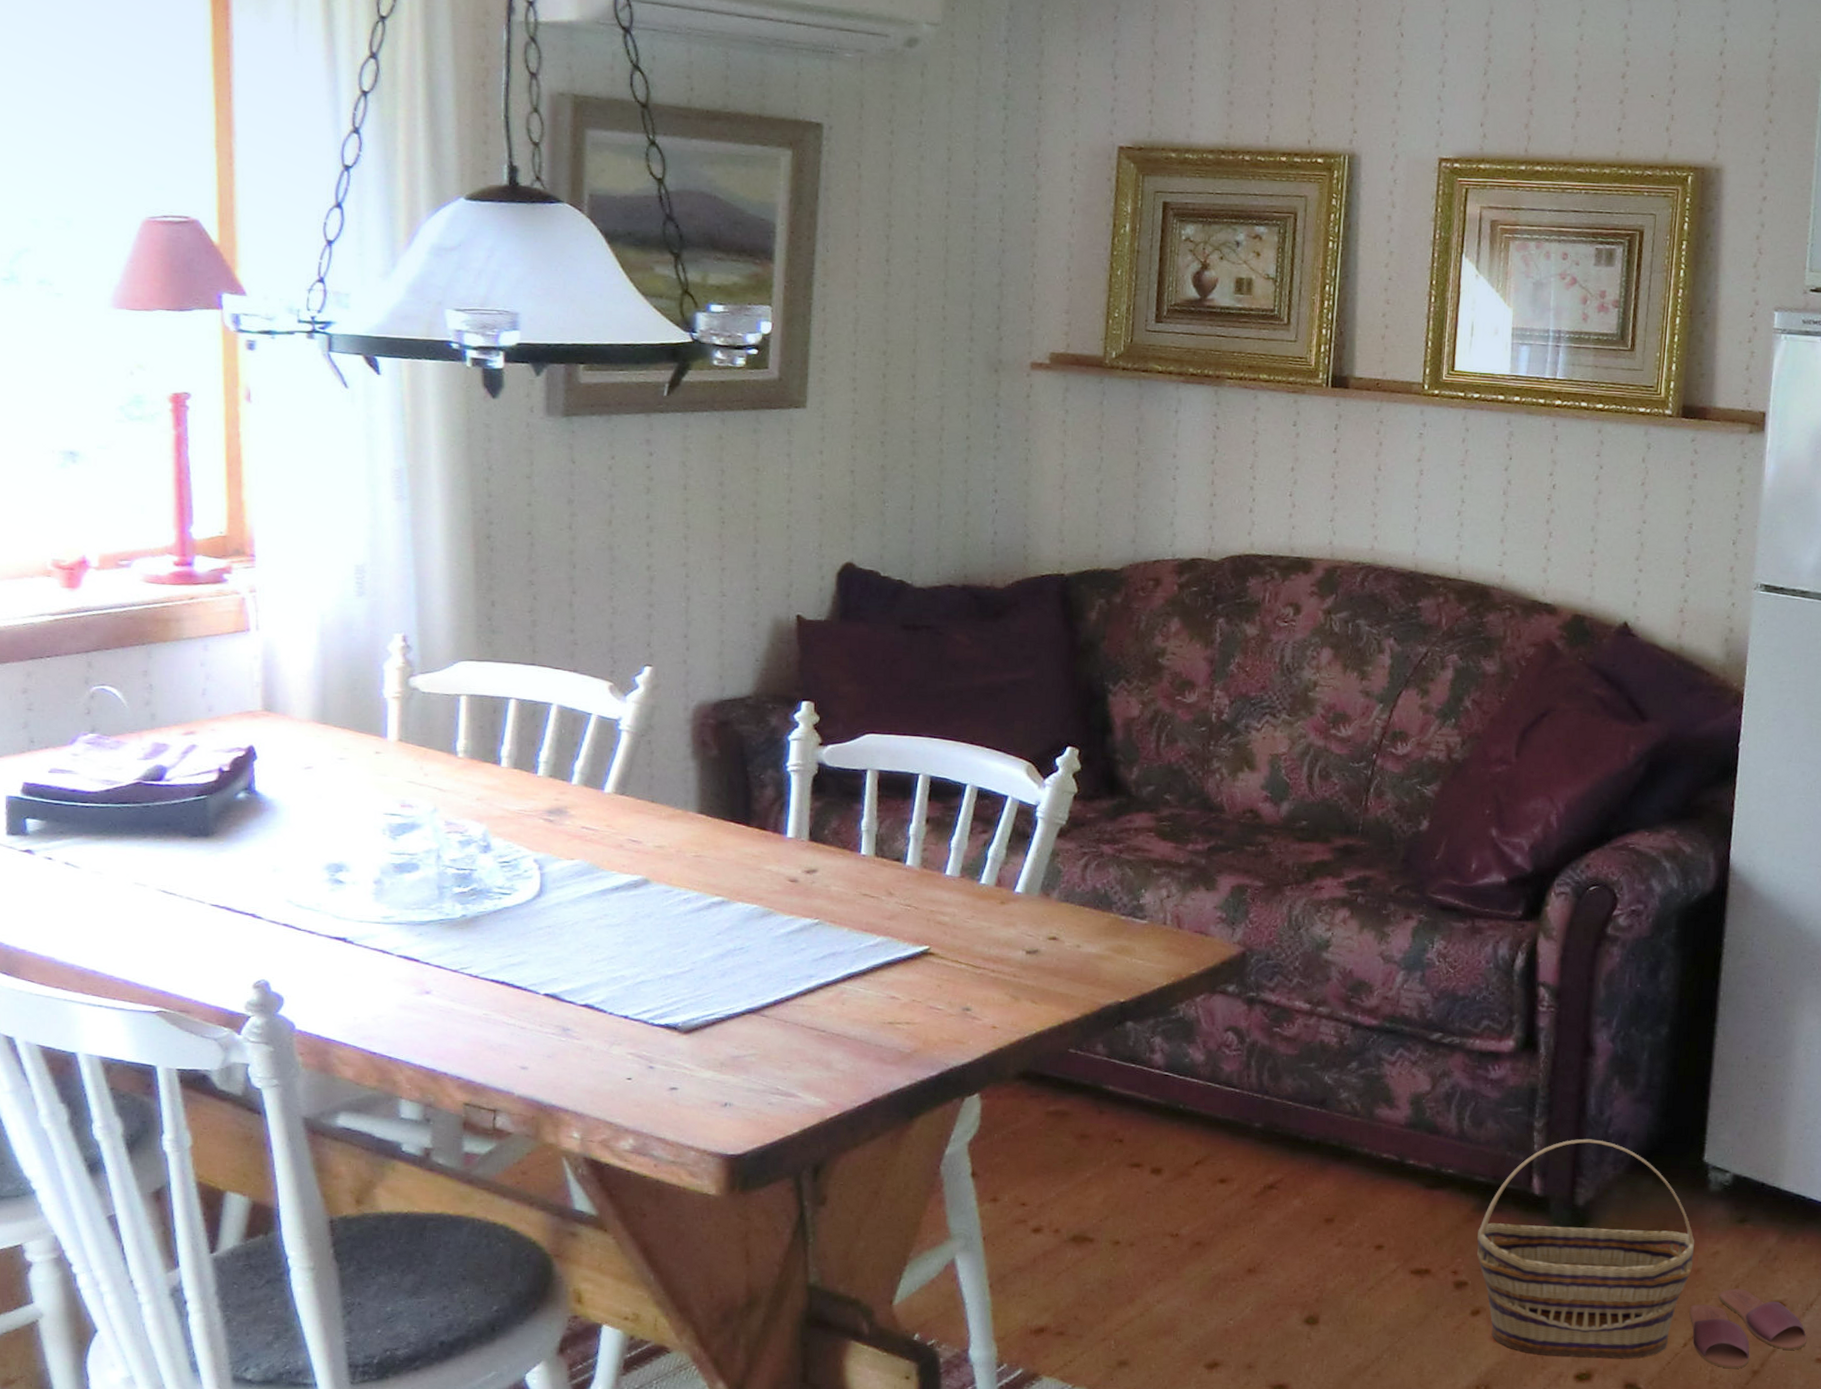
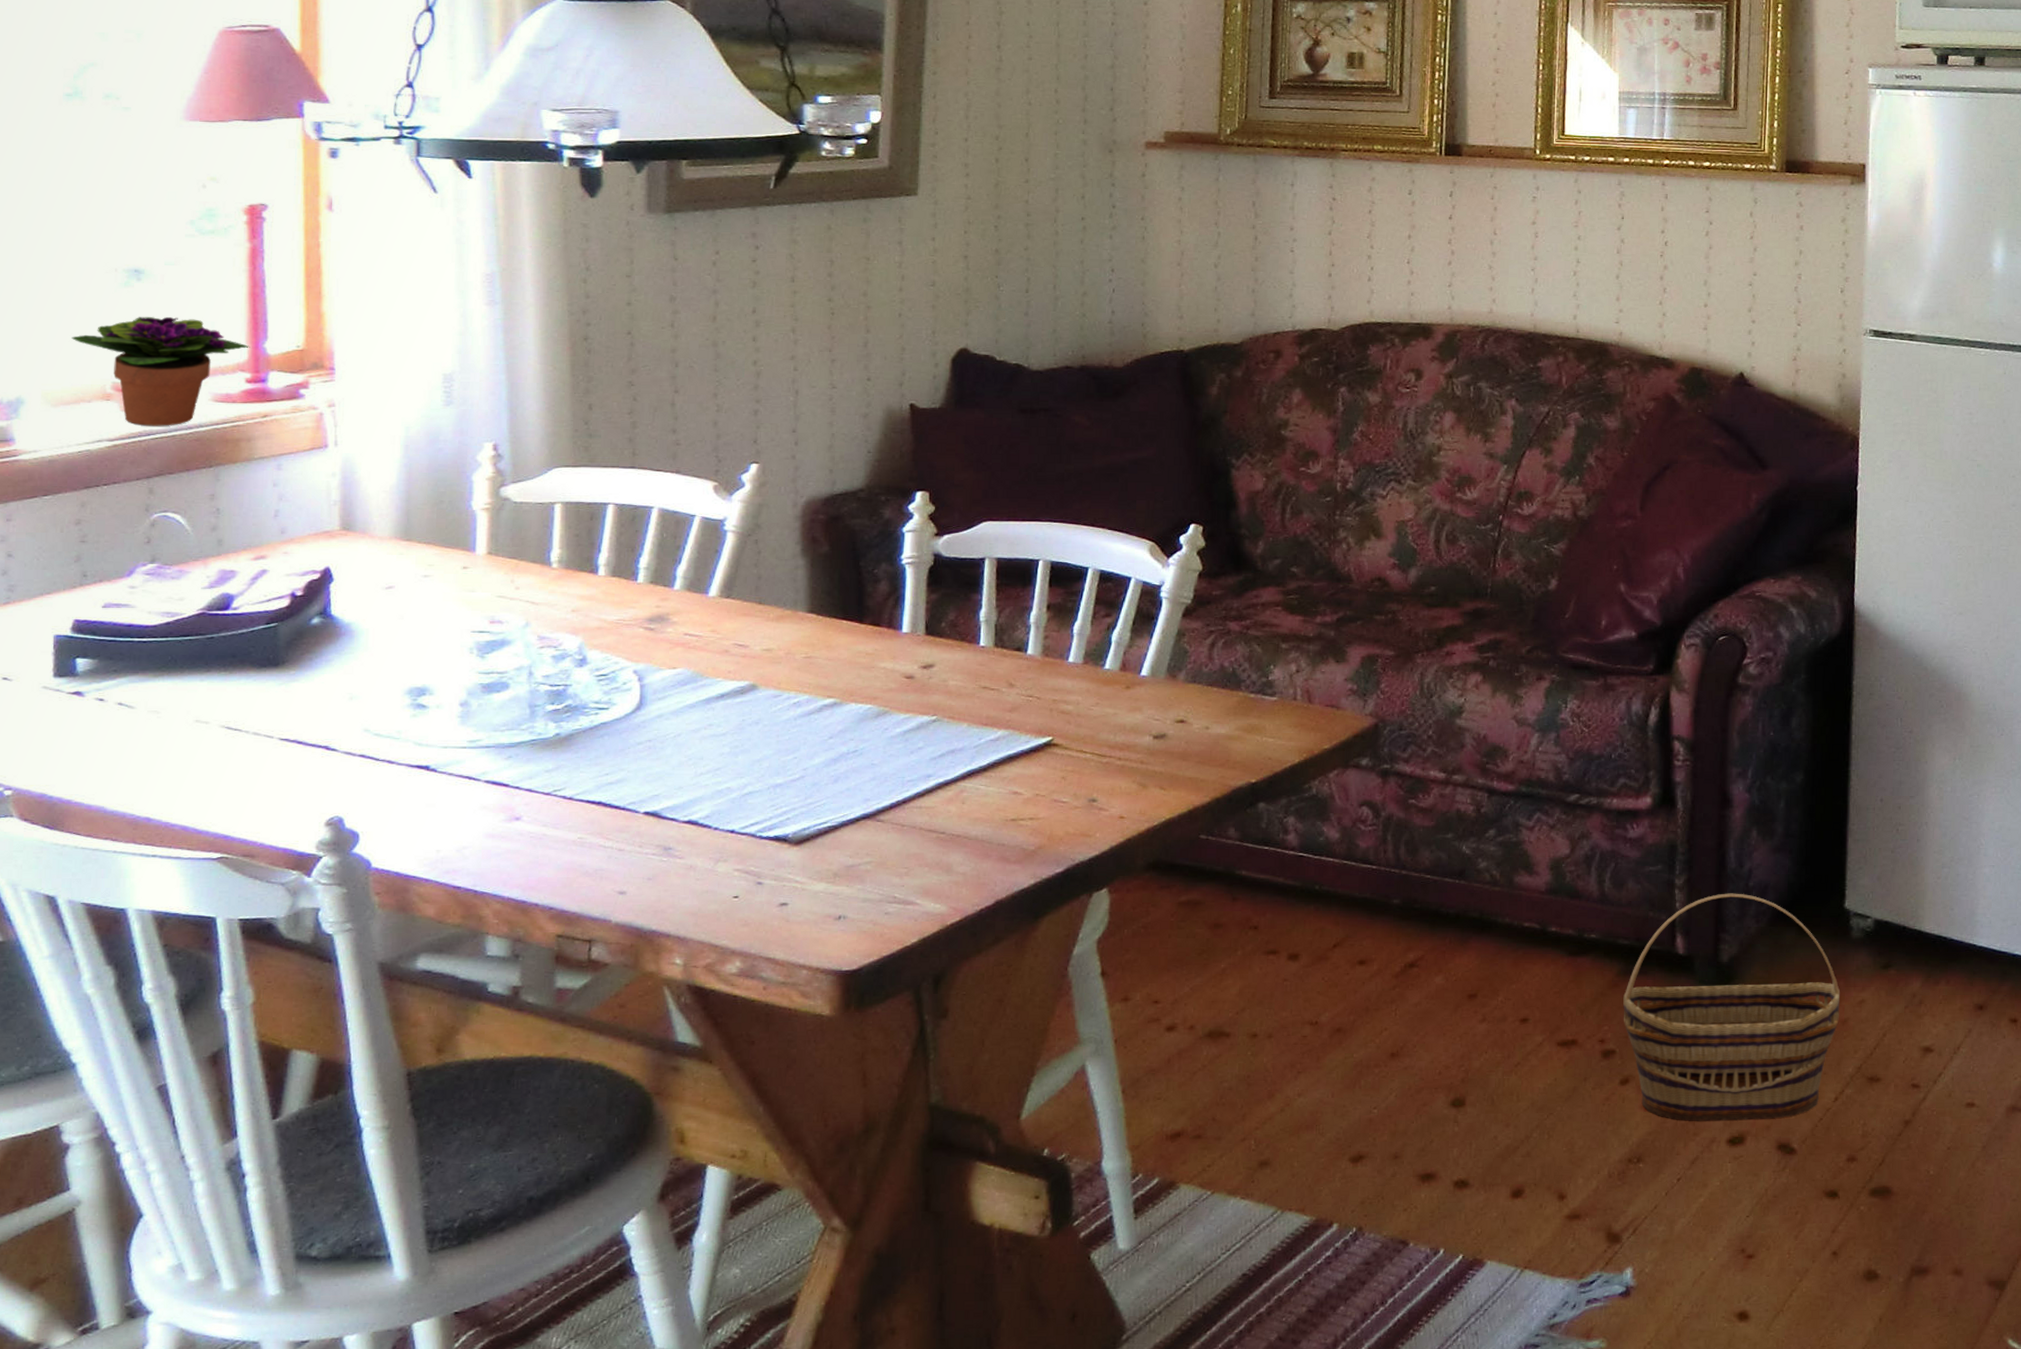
potted flower: none [15,497,177,604] -> present [72,316,250,426]
slippers: present [1689,1288,1807,1369] -> none [1839,1036,1957,1121]

